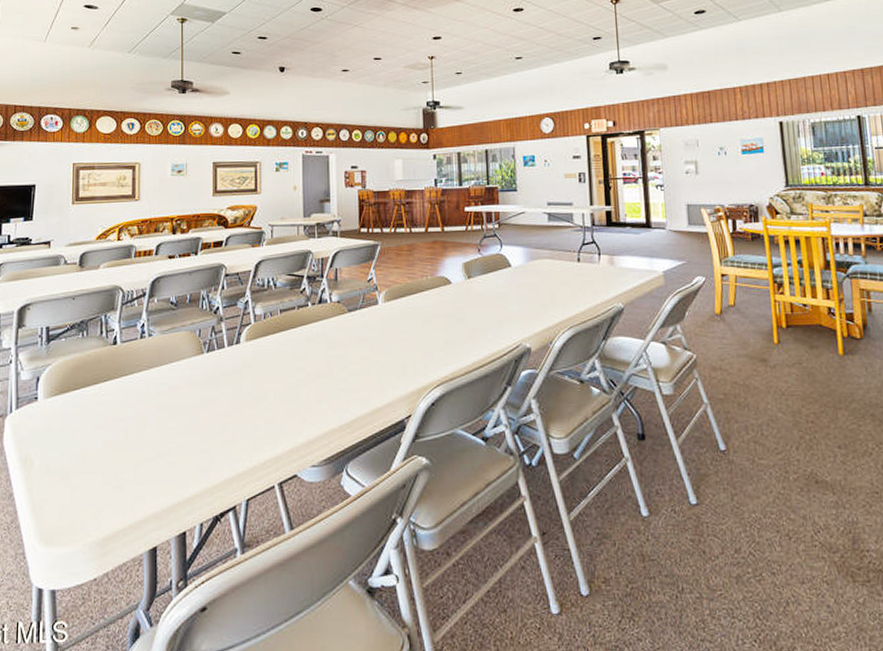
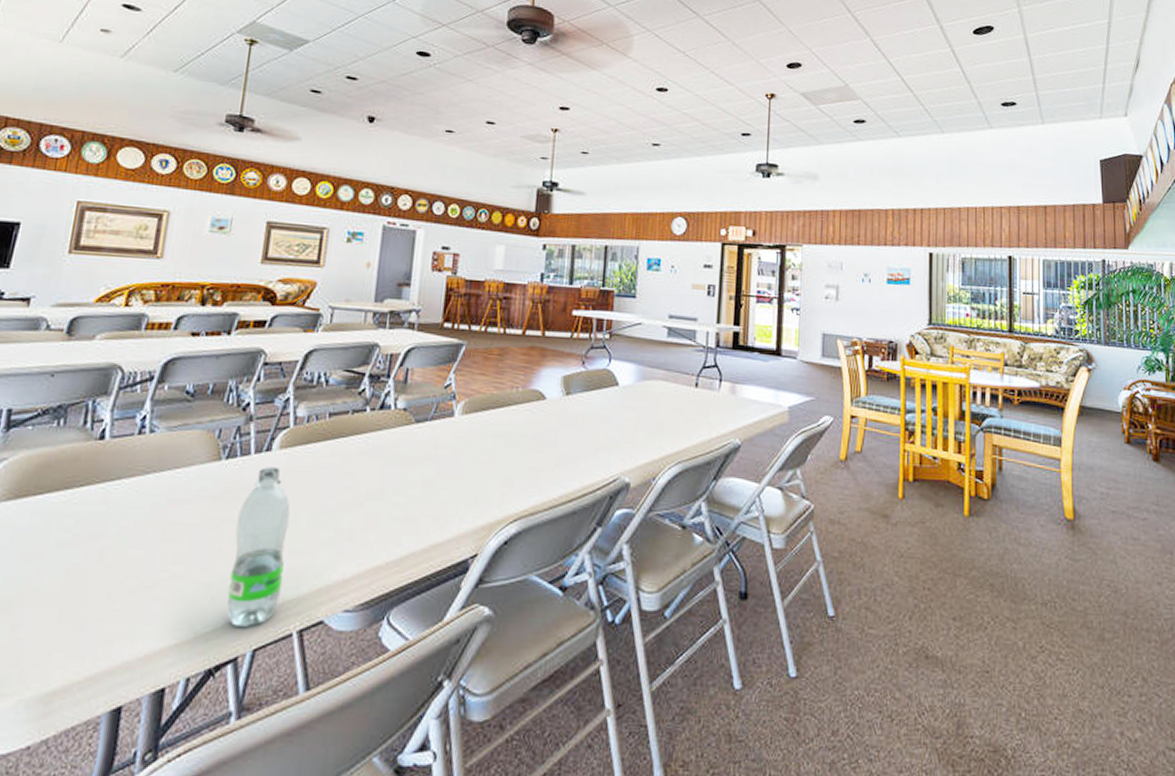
bottle: none [222,356,262,482] -> present [227,467,290,627]

